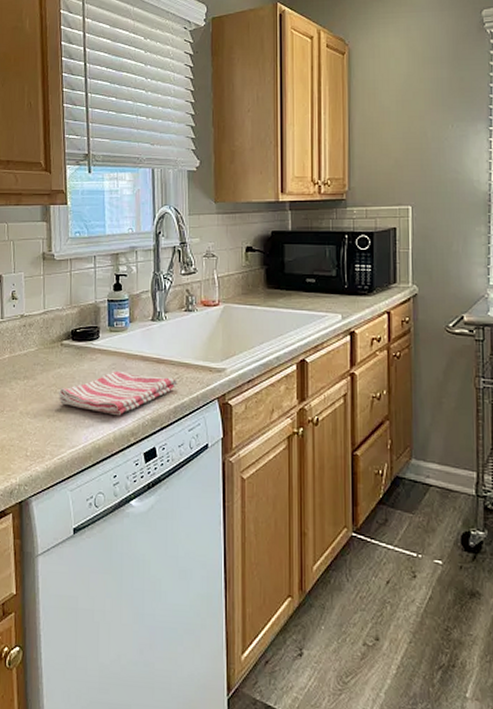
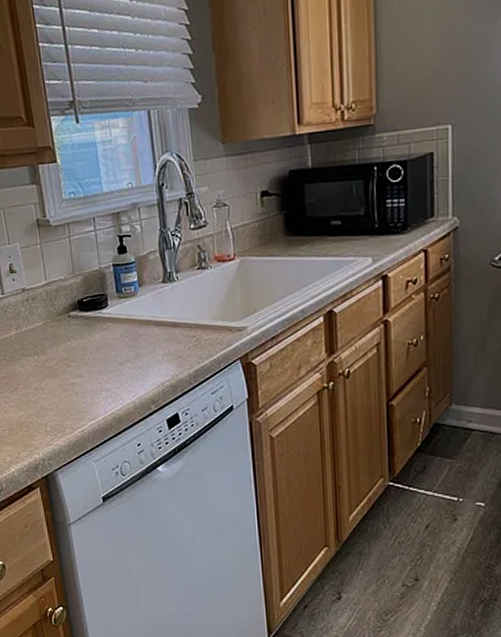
dish towel: present [58,370,178,416] -> none [71,338,196,385]

